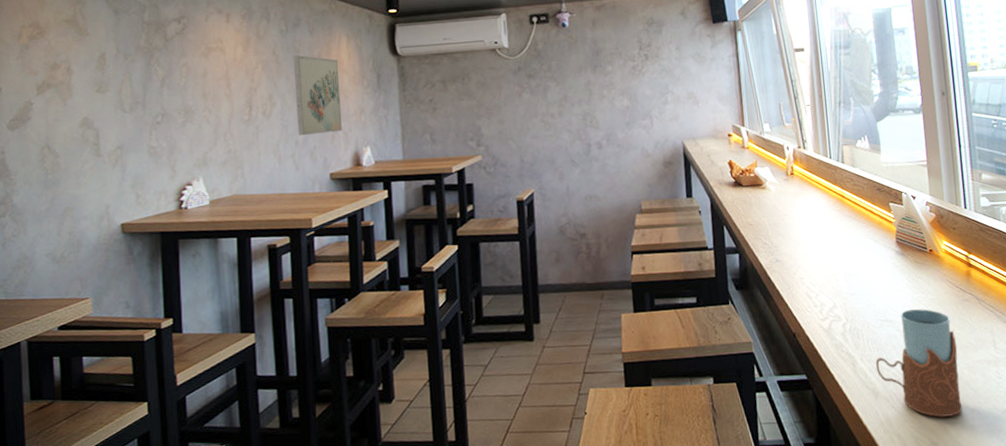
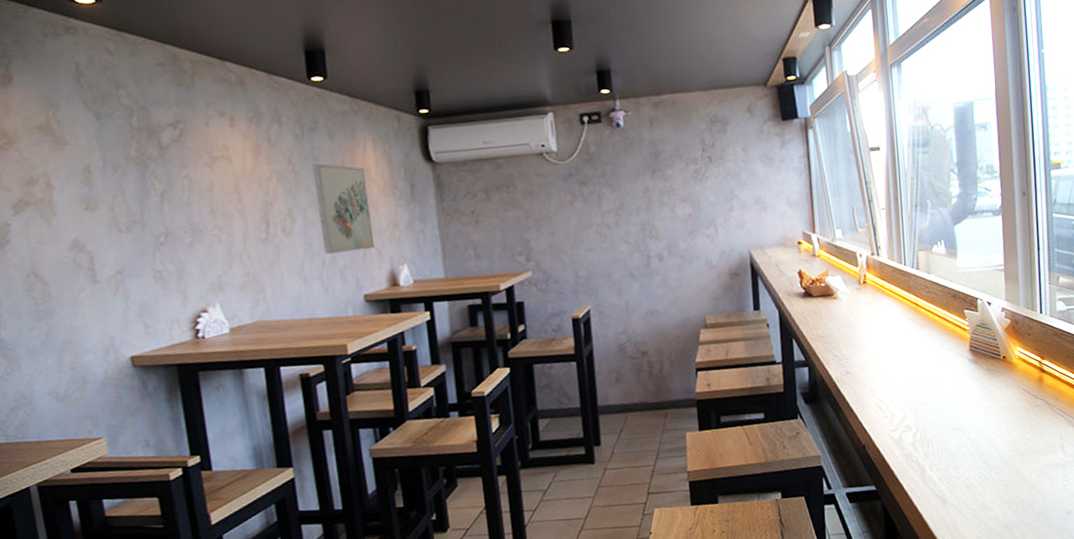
drinking glass: present [875,308,963,418] -> none [944,416,1029,521]

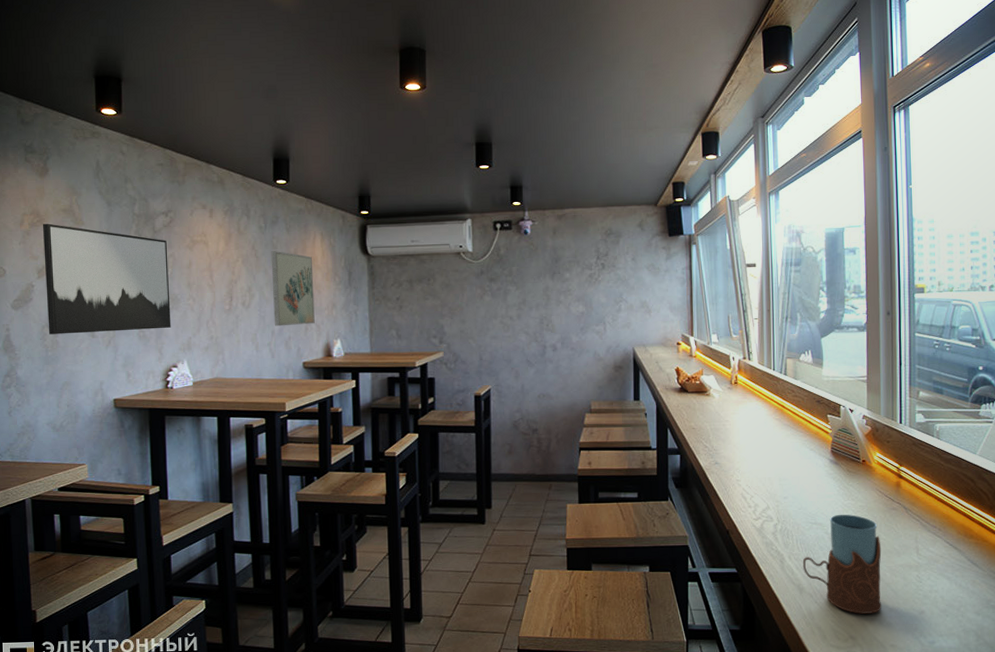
wall art: none [12,145,195,284] -> present [42,223,171,334]
drinking glass: none [944,416,1029,521] -> present [802,514,882,614]

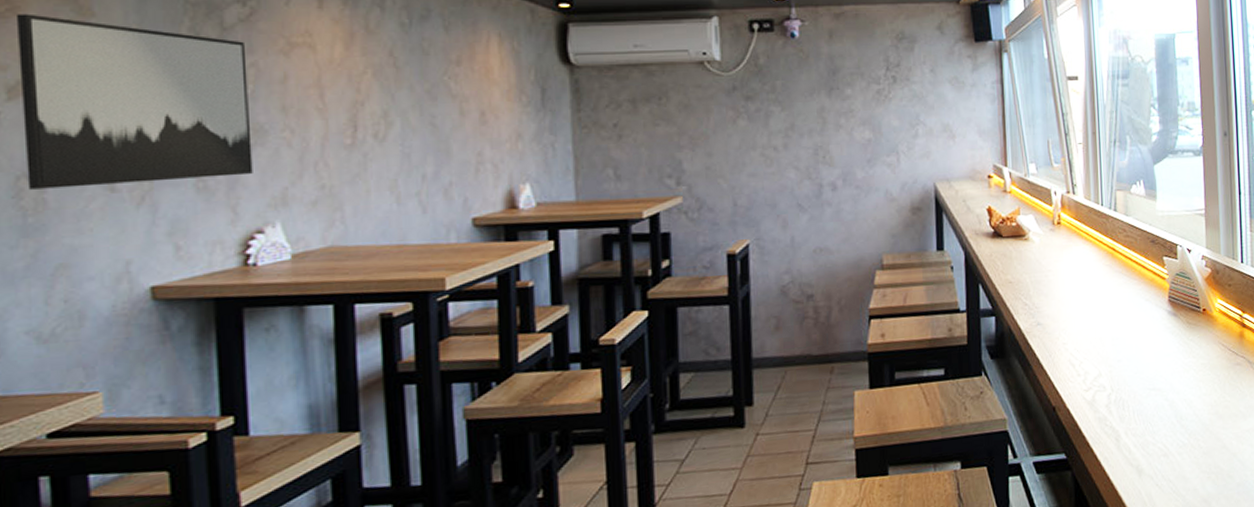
wall art: present [271,251,315,327] -> none [419,59,490,168]
drinking glass: present [802,514,882,614] -> none [1140,375,1229,494]

